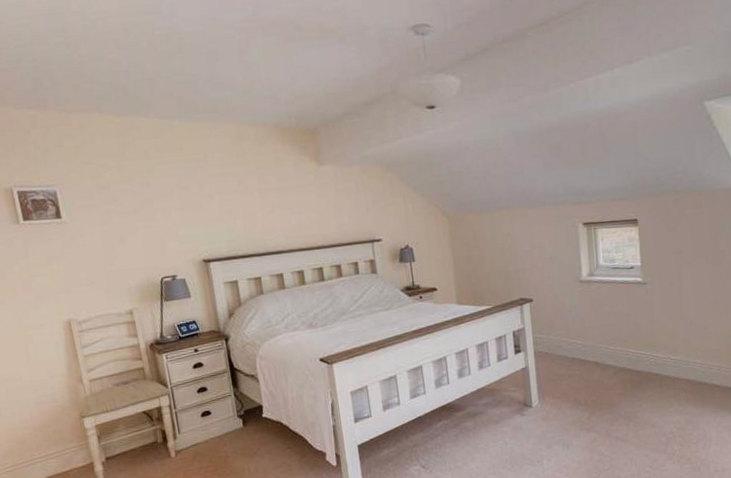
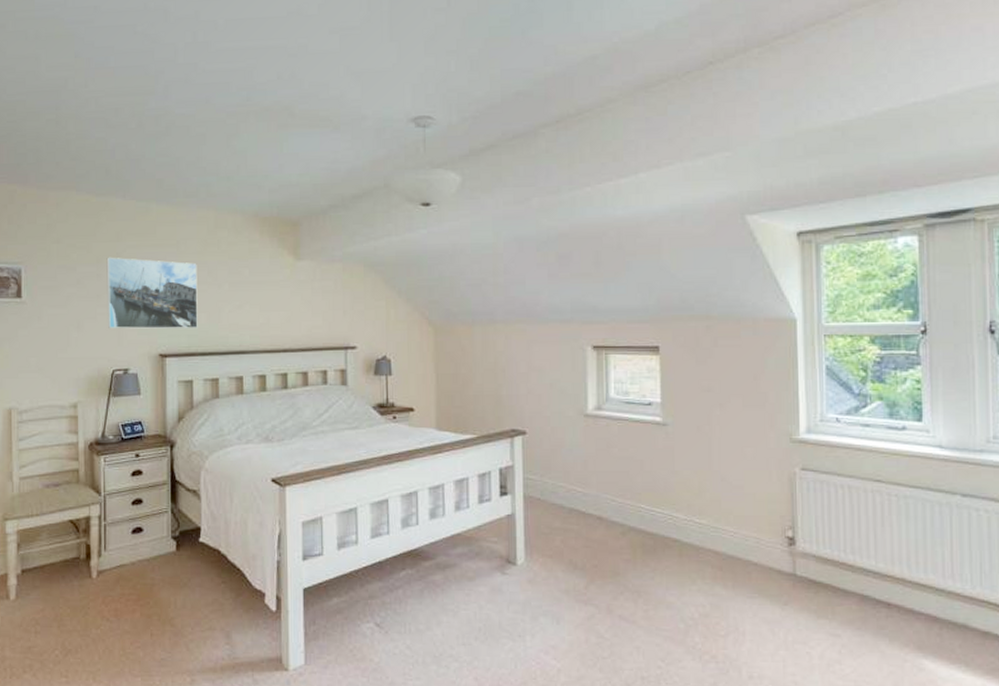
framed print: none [138,174,236,240] -> present [106,257,198,329]

